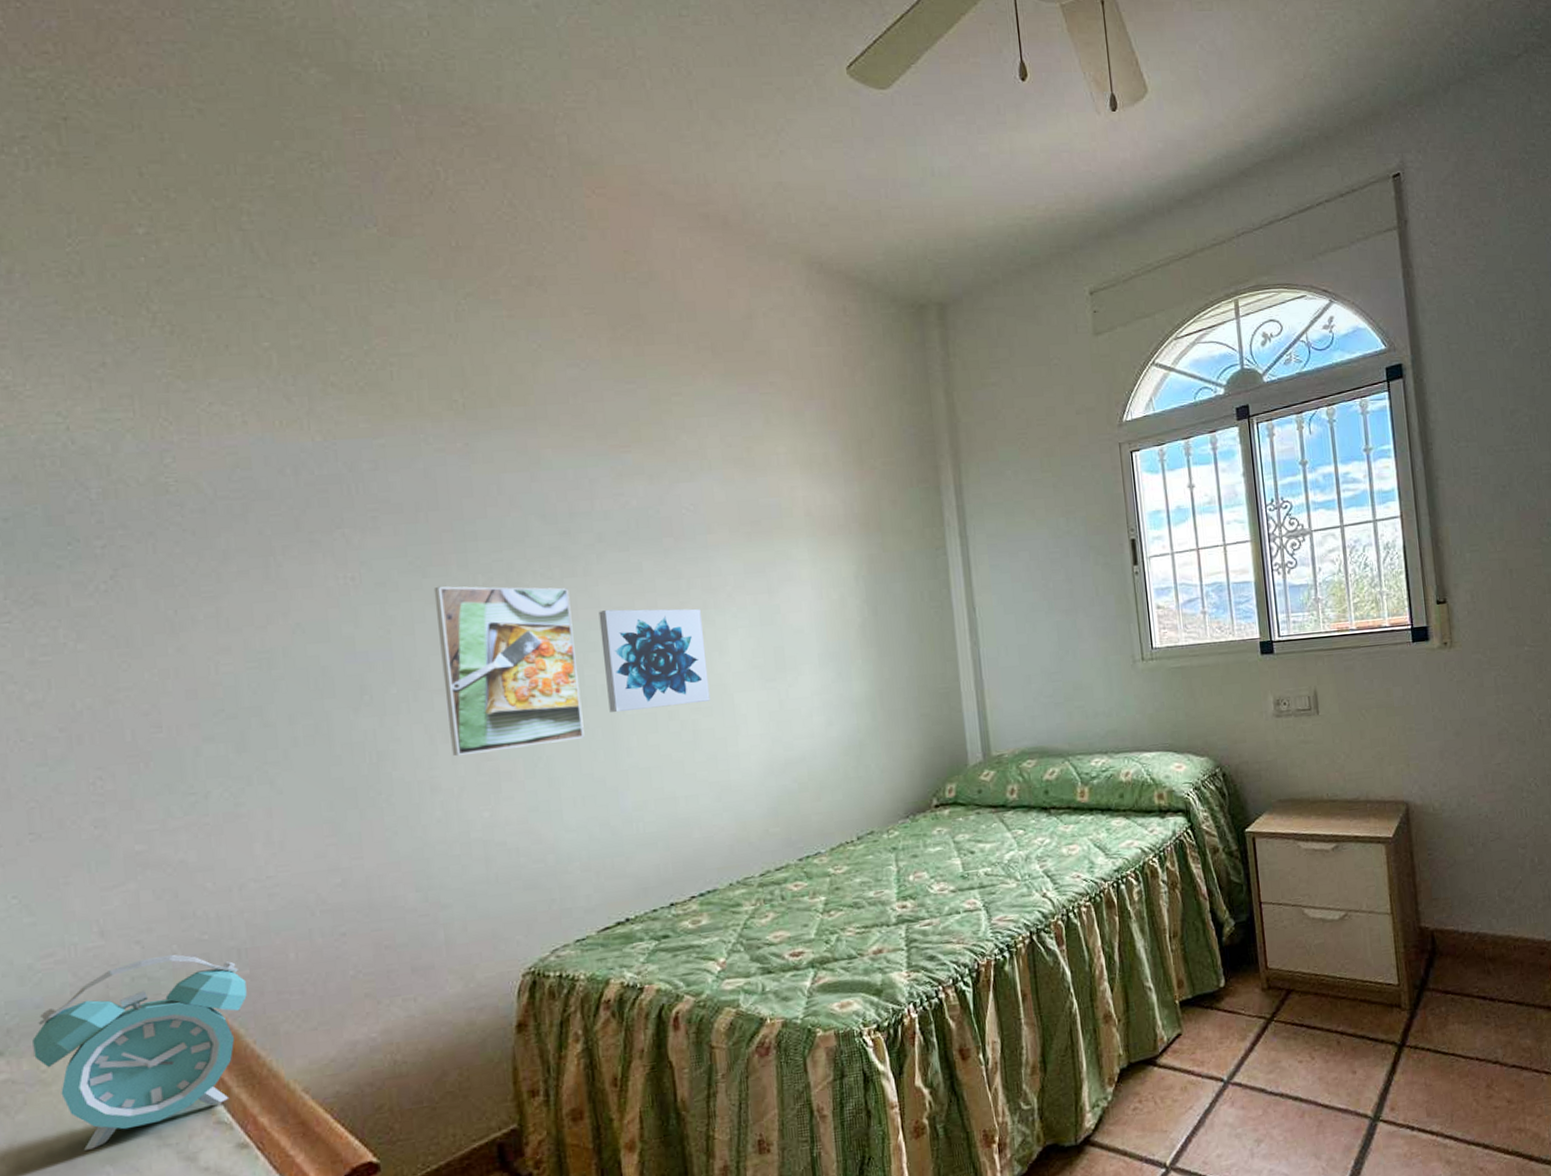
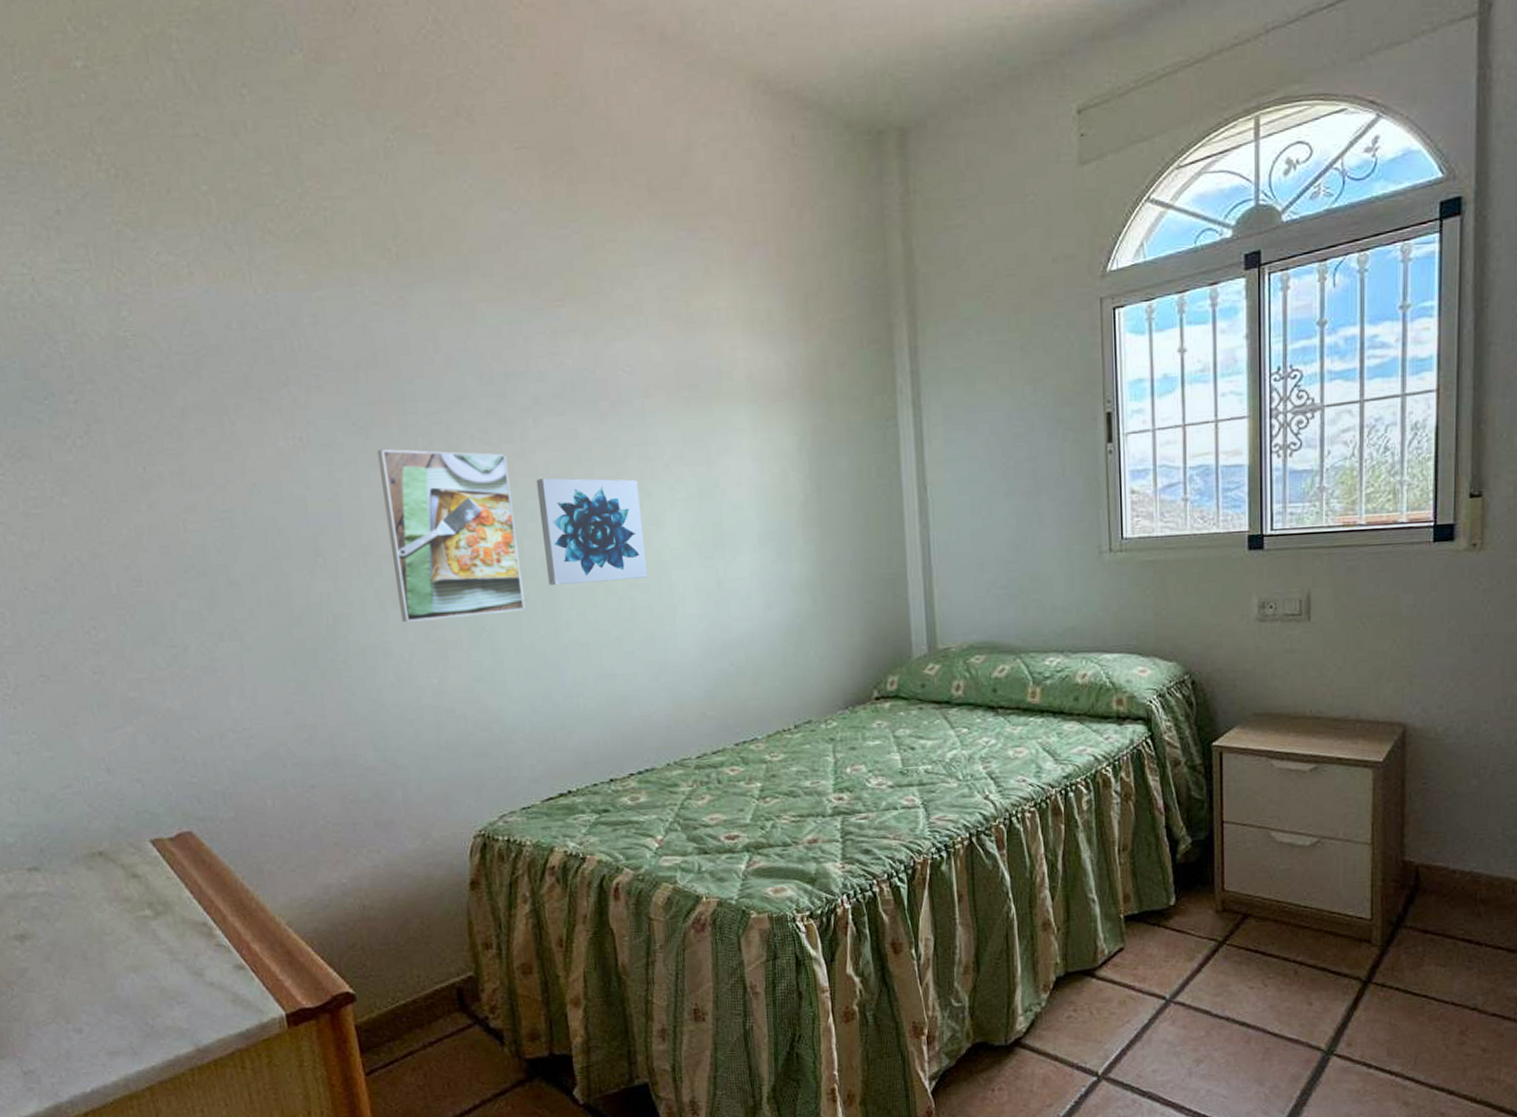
alarm clock: present [32,954,247,1151] -> none [61,793,234,958]

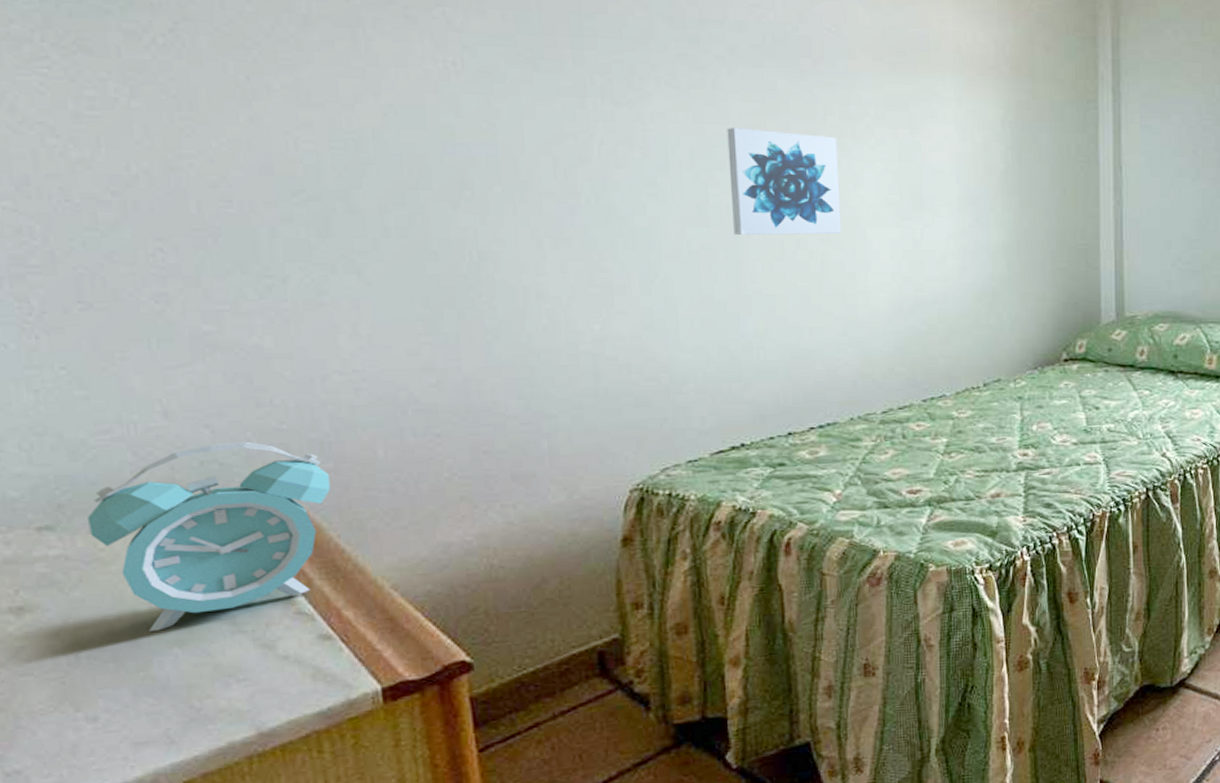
alarm clock: none [61,793,234,958] -> present [87,441,331,631]
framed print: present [377,448,525,623] -> none [545,82,706,265]

